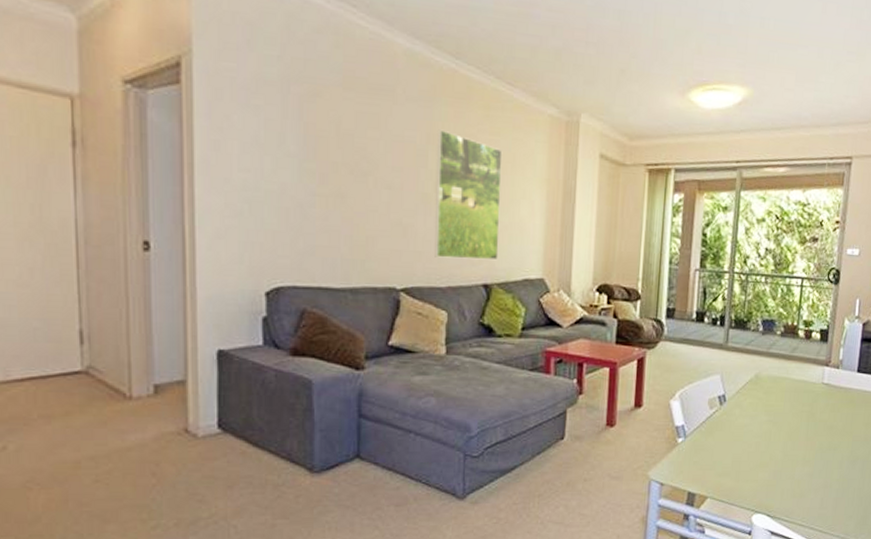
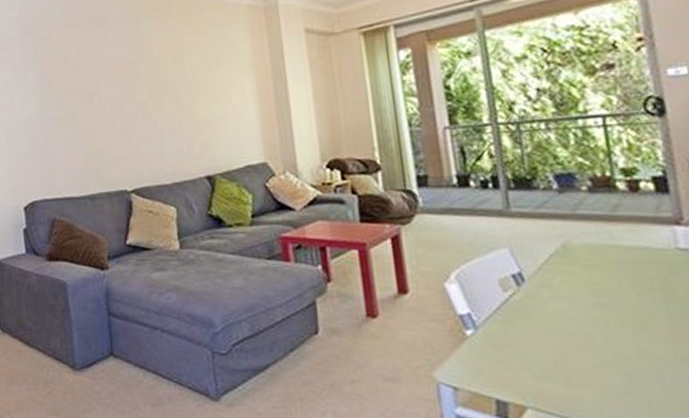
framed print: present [435,129,503,260] -> none [146,42,217,157]

